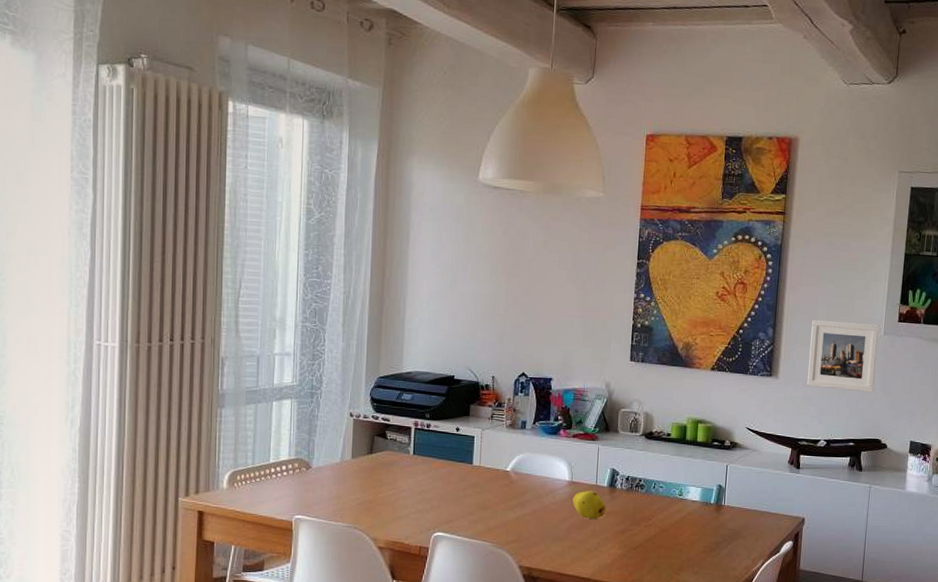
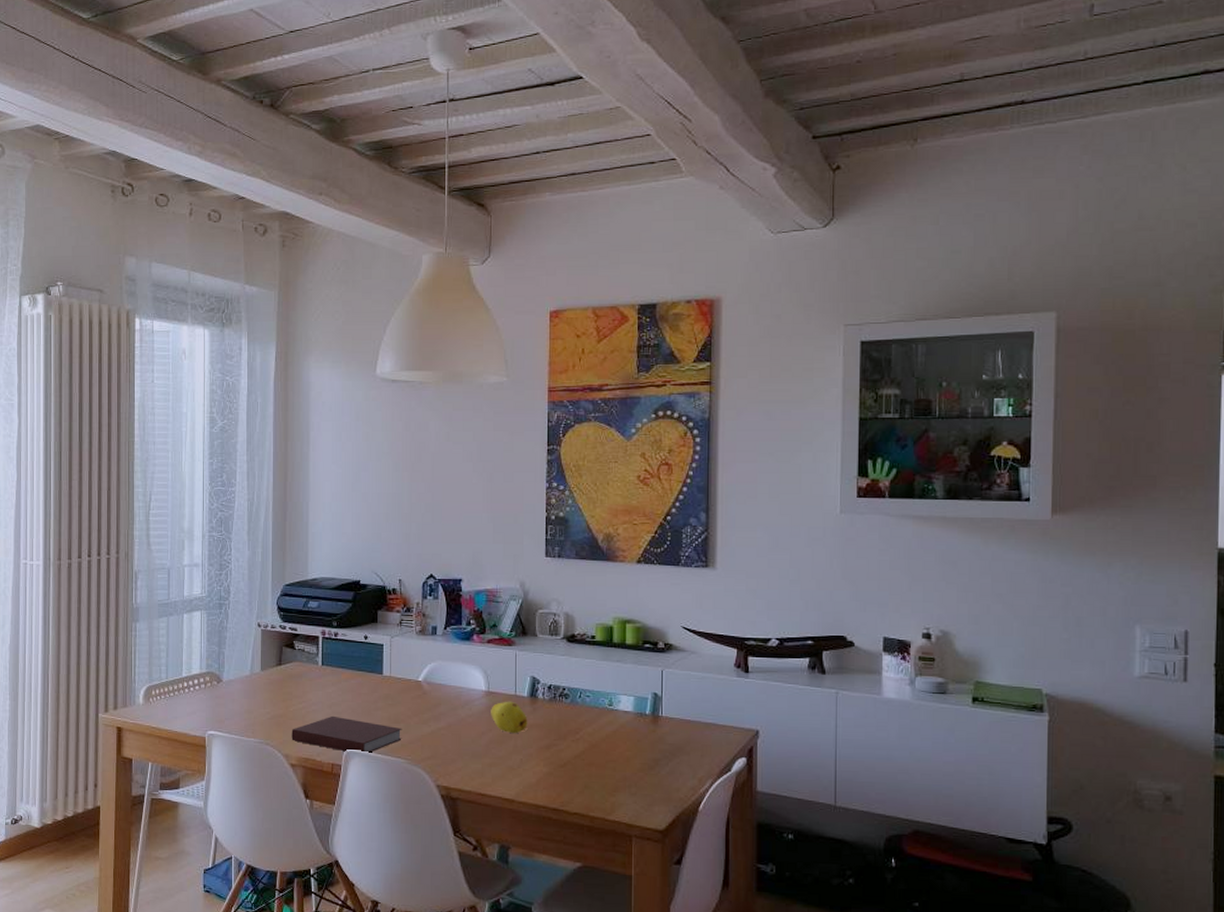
notebook: none [380,502,489,538] -> present [291,715,402,754]
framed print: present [806,319,880,393] -> none [750,500,834,581]

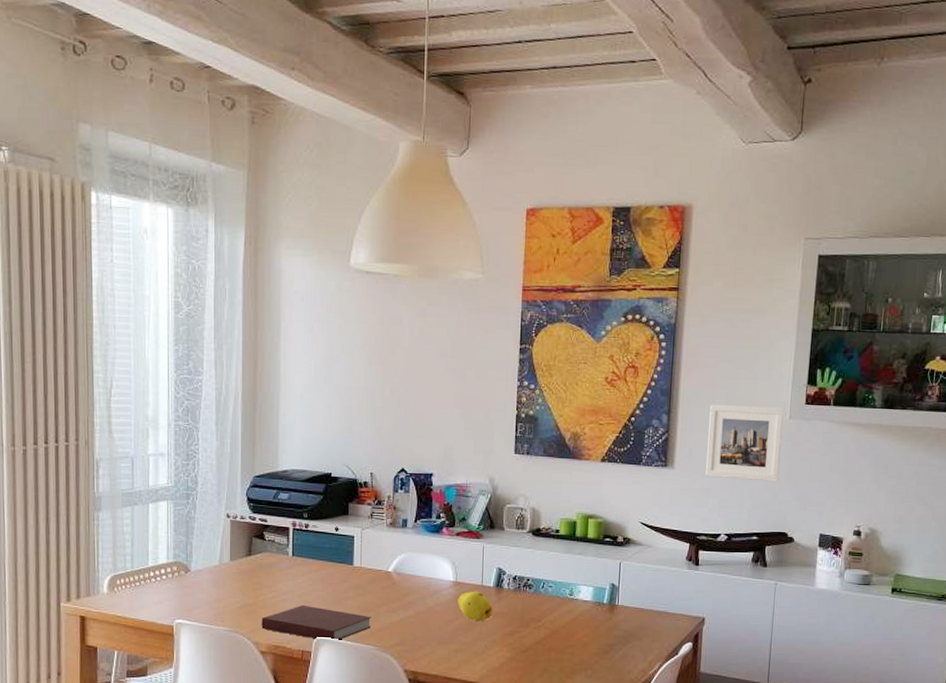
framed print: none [750,500,834,581] -> present [705,404,785,482]

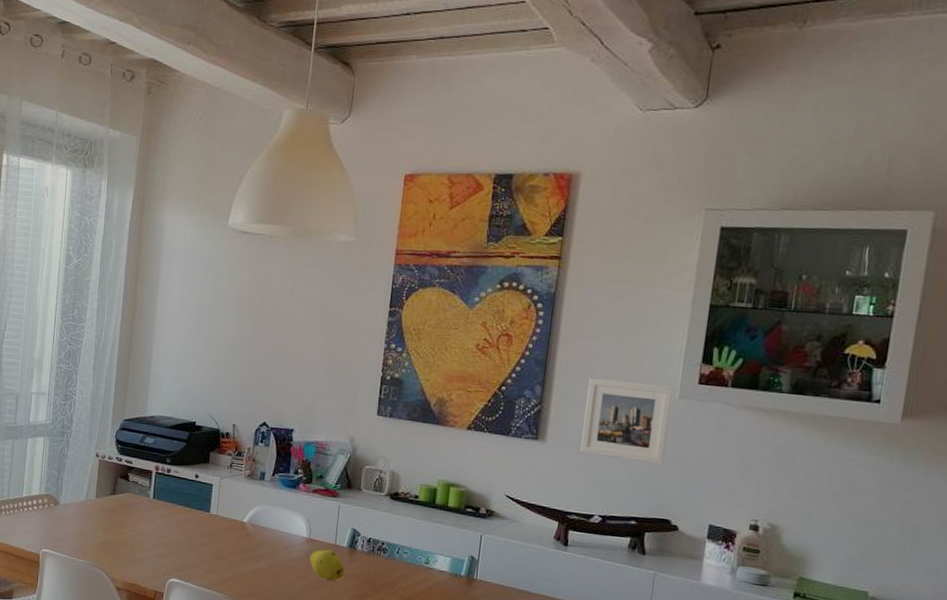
notebook: present [261,604,372,641] -> none [119,546,224,585]

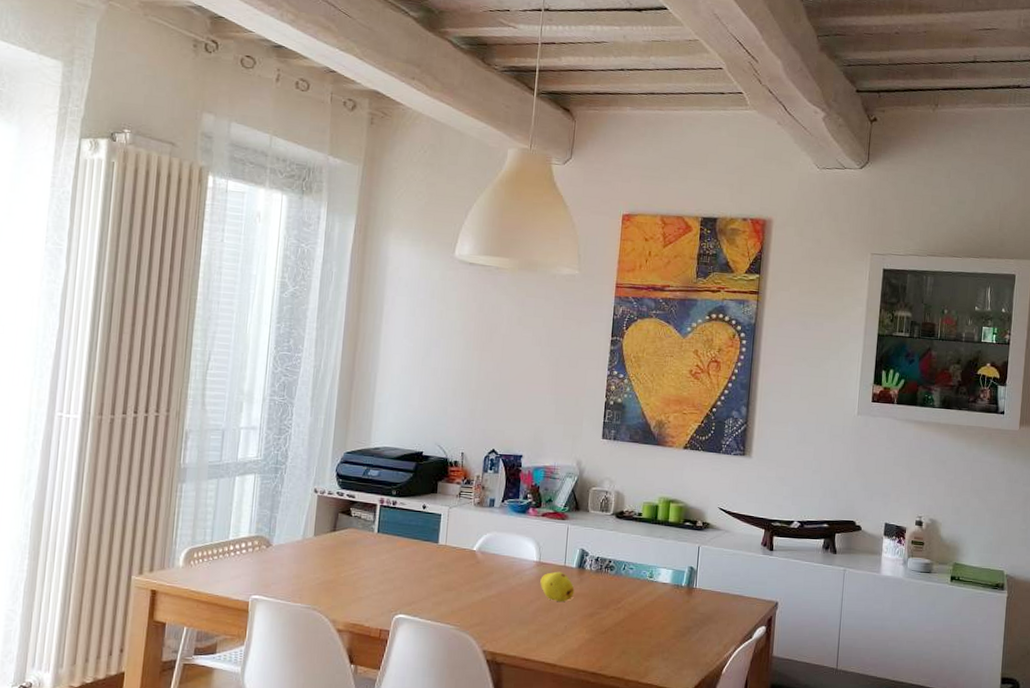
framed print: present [579,378,674,465] -> none [780,398,853,473]

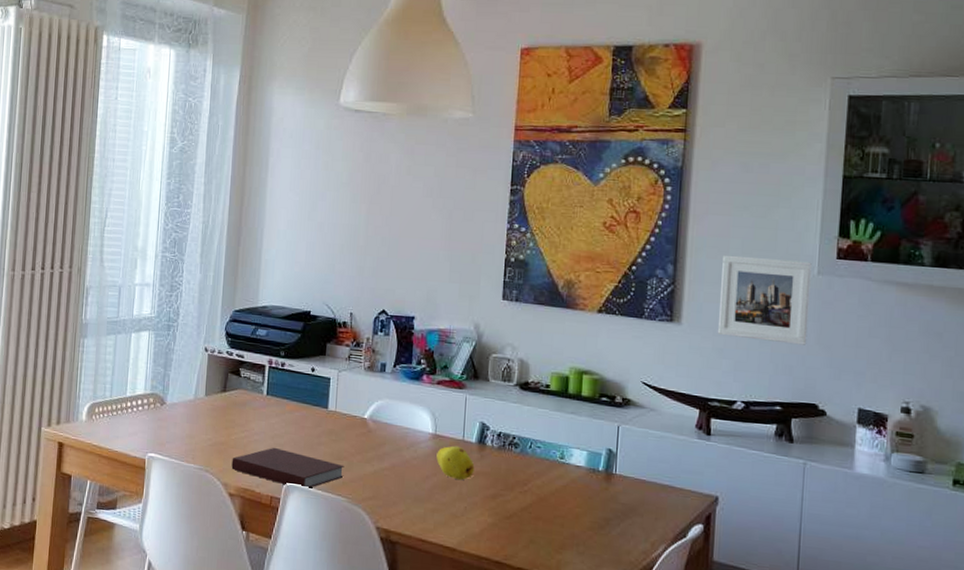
notebook: none [340,582,454,620] -> present [231,447,345,489]
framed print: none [780,398,853,473] -> present [717,255,812,345]

